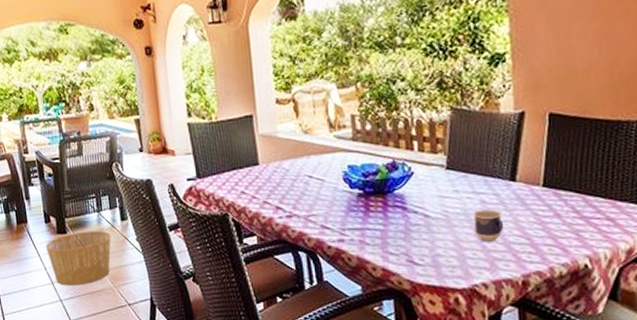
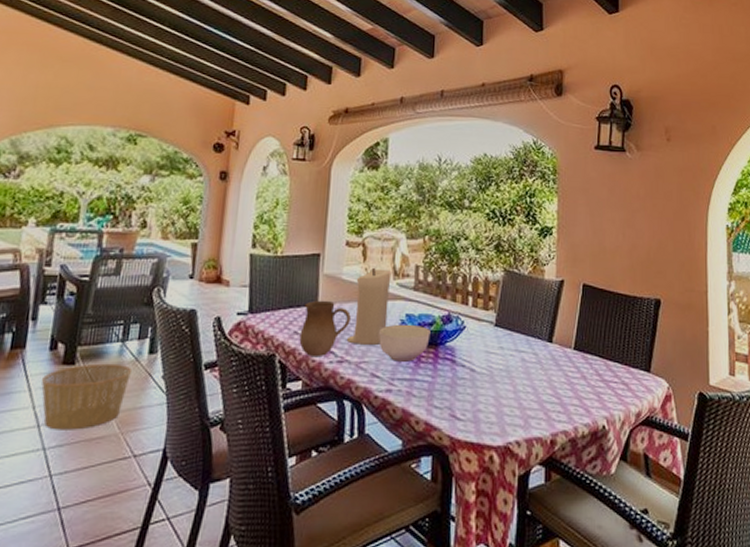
ceramic jug: none [245,159,293,213] -> present [299,300,351,356]
candle: none [291,122,330,200] -> present [346,268,392,346]
bowl: none [322,175,377,213] -> present [378,324,431,362]
cup: present [473,209,504,242] -> none [514,367,539,399]

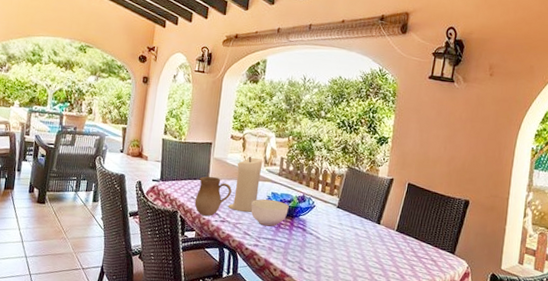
basket: present [41,363,131,430] -> none [23,204,81,247]

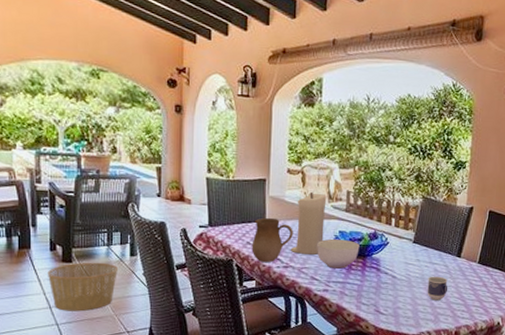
basket: none [23,204,81,247] -> present [47,262,118,312]
cup: none [347,239,368,263] -> present [427,276,448,301]

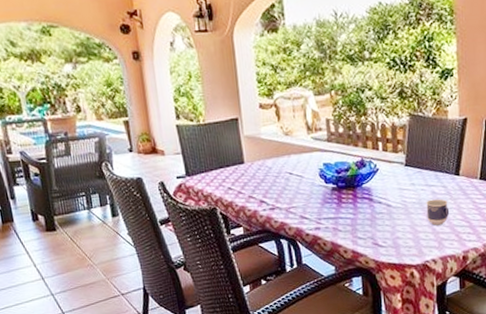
basket: present [47,262,118,312] -> none [33,227,103,281]
ceramic jug: present [251,217,293,262] -> none [232,158,275,207]
candle: present [290,193,327,255] -> none [274,125,308,194]
bowl: present [316,238,360,269] -> none [301,171,348,204]

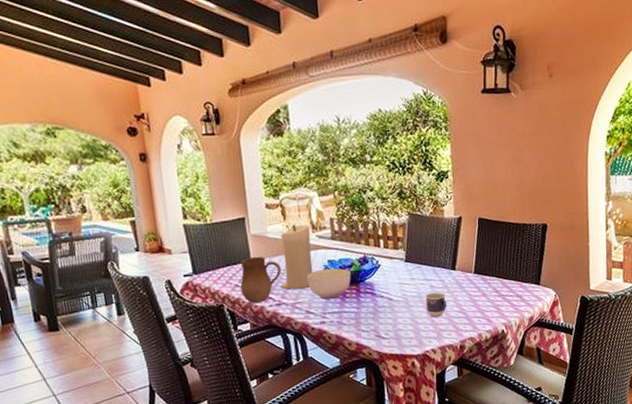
ceramic jug: none [232,158,275,207] -> present [239,256,281,303]
candle: none [274,125,308,194] -> present [280,224,313,290]
bowl: none [301,171,348,204] -> present [306,268,351,299]

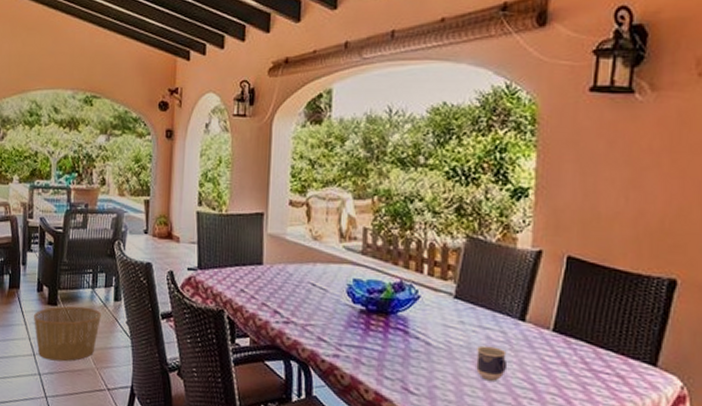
basket: none [35,326,108,381] -> present [33,306,101,362]
ceramic jug: present [239,256,281,303] -> none [246,259,296,316]
candle: present [280,224,313,290] -> none [292,229,337,309]
bowl: present [306,268,351,299] -> none [324,288,381,329]

